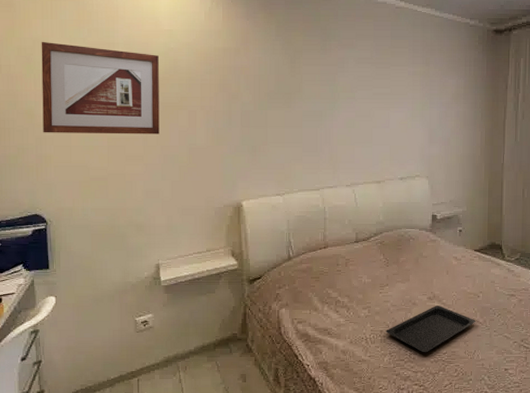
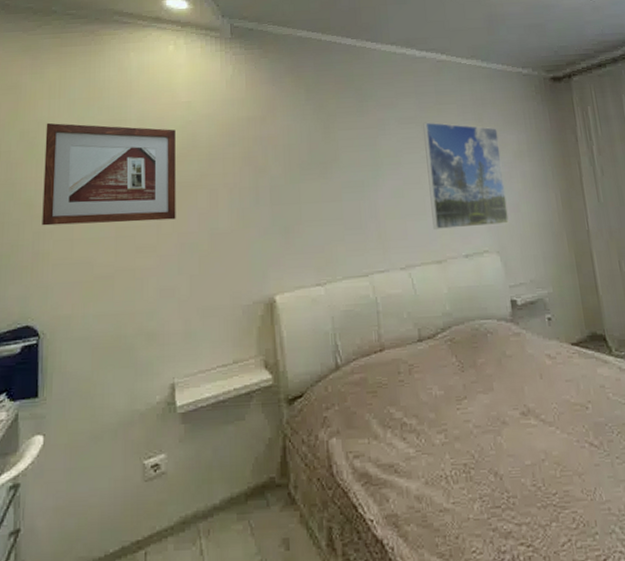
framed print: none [377,63,441,155] -> present [423,122,509,229]
serving tray: present [386,306,476,353] -> none [471,423,590,495]

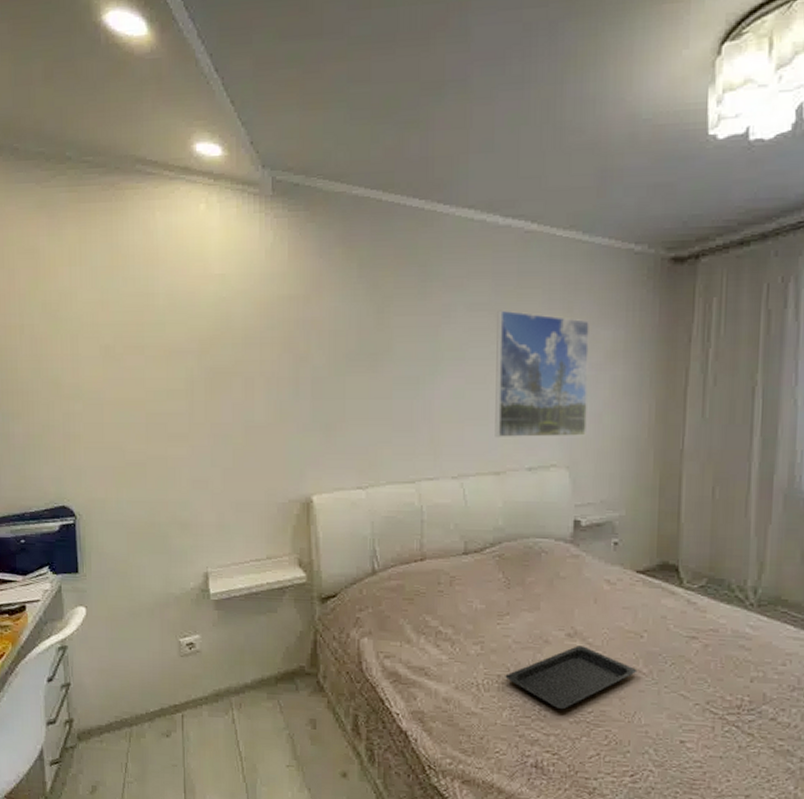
picture frame: present [42,122,176,226] -> none [68,293,209,408]
serving tray: none [471,423,590,495] -> present [505,646,638,710]

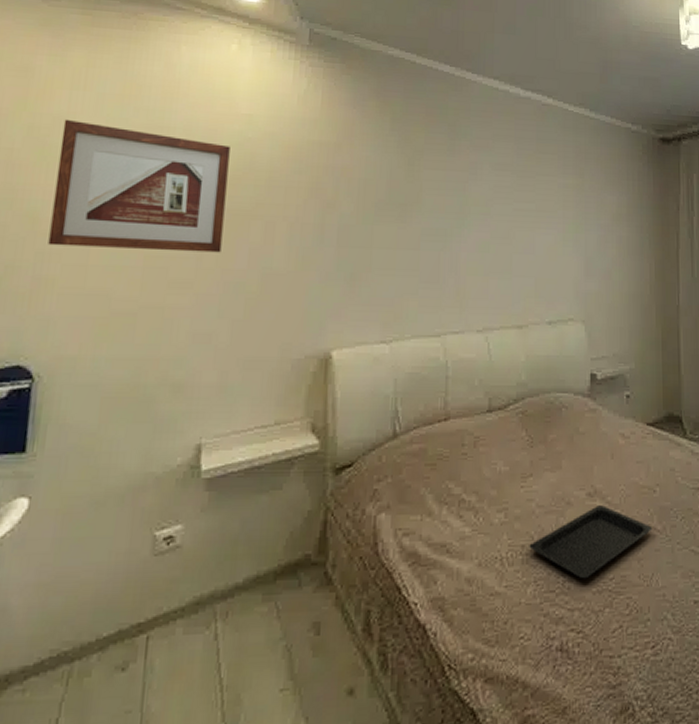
picture frame: none [68,293,209,408] -> present [48,119,230,253]
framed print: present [495,310,589,437] -> none [518,171,598,292]

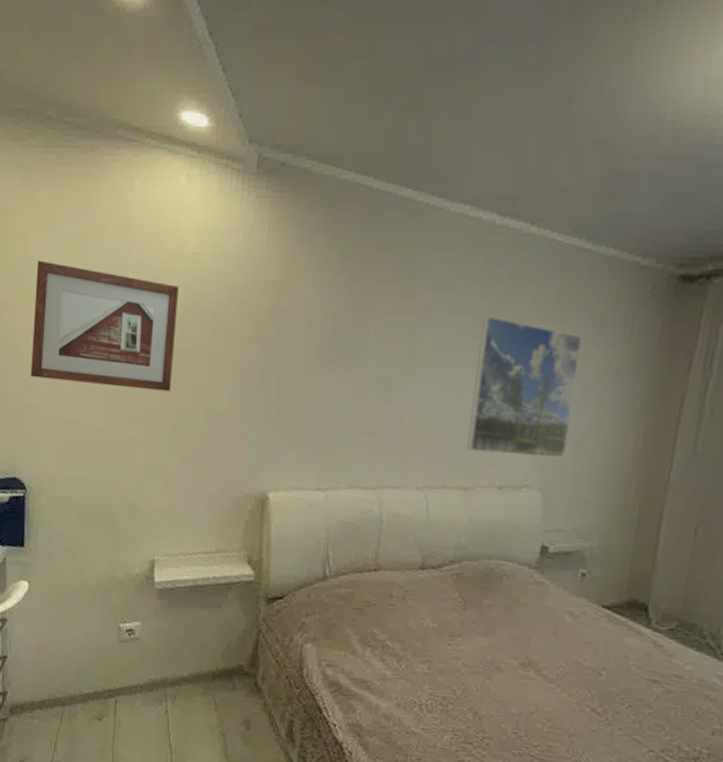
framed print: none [518,171,598,292] -> present [466,316,582,458]
serving tray: present [529,505,653,579] -> none [450,676,592,741]

